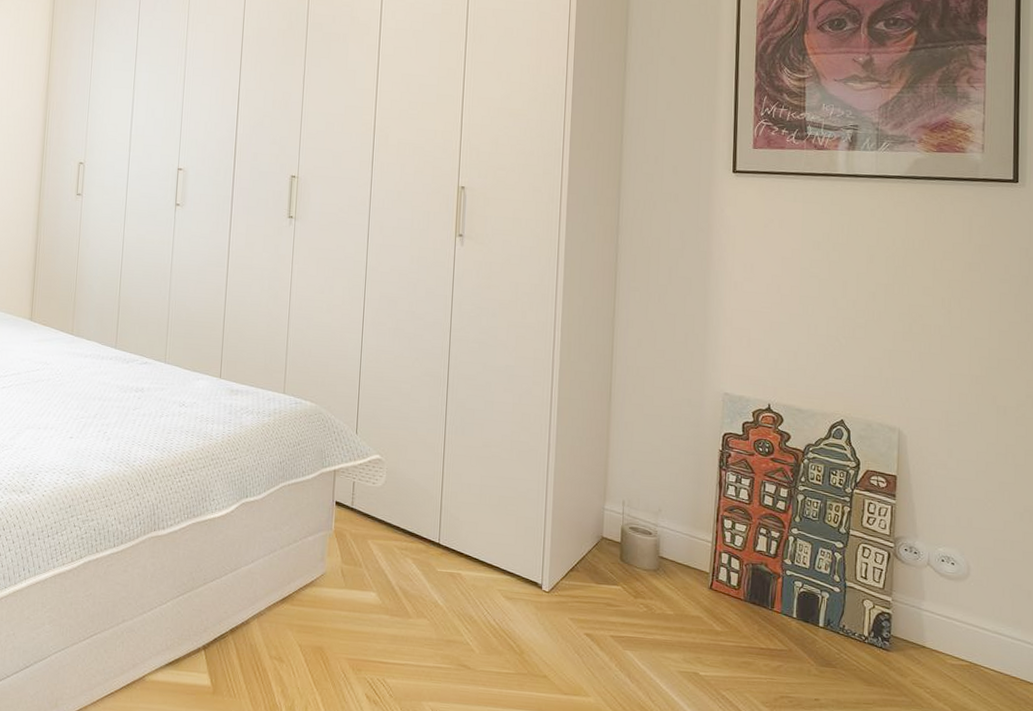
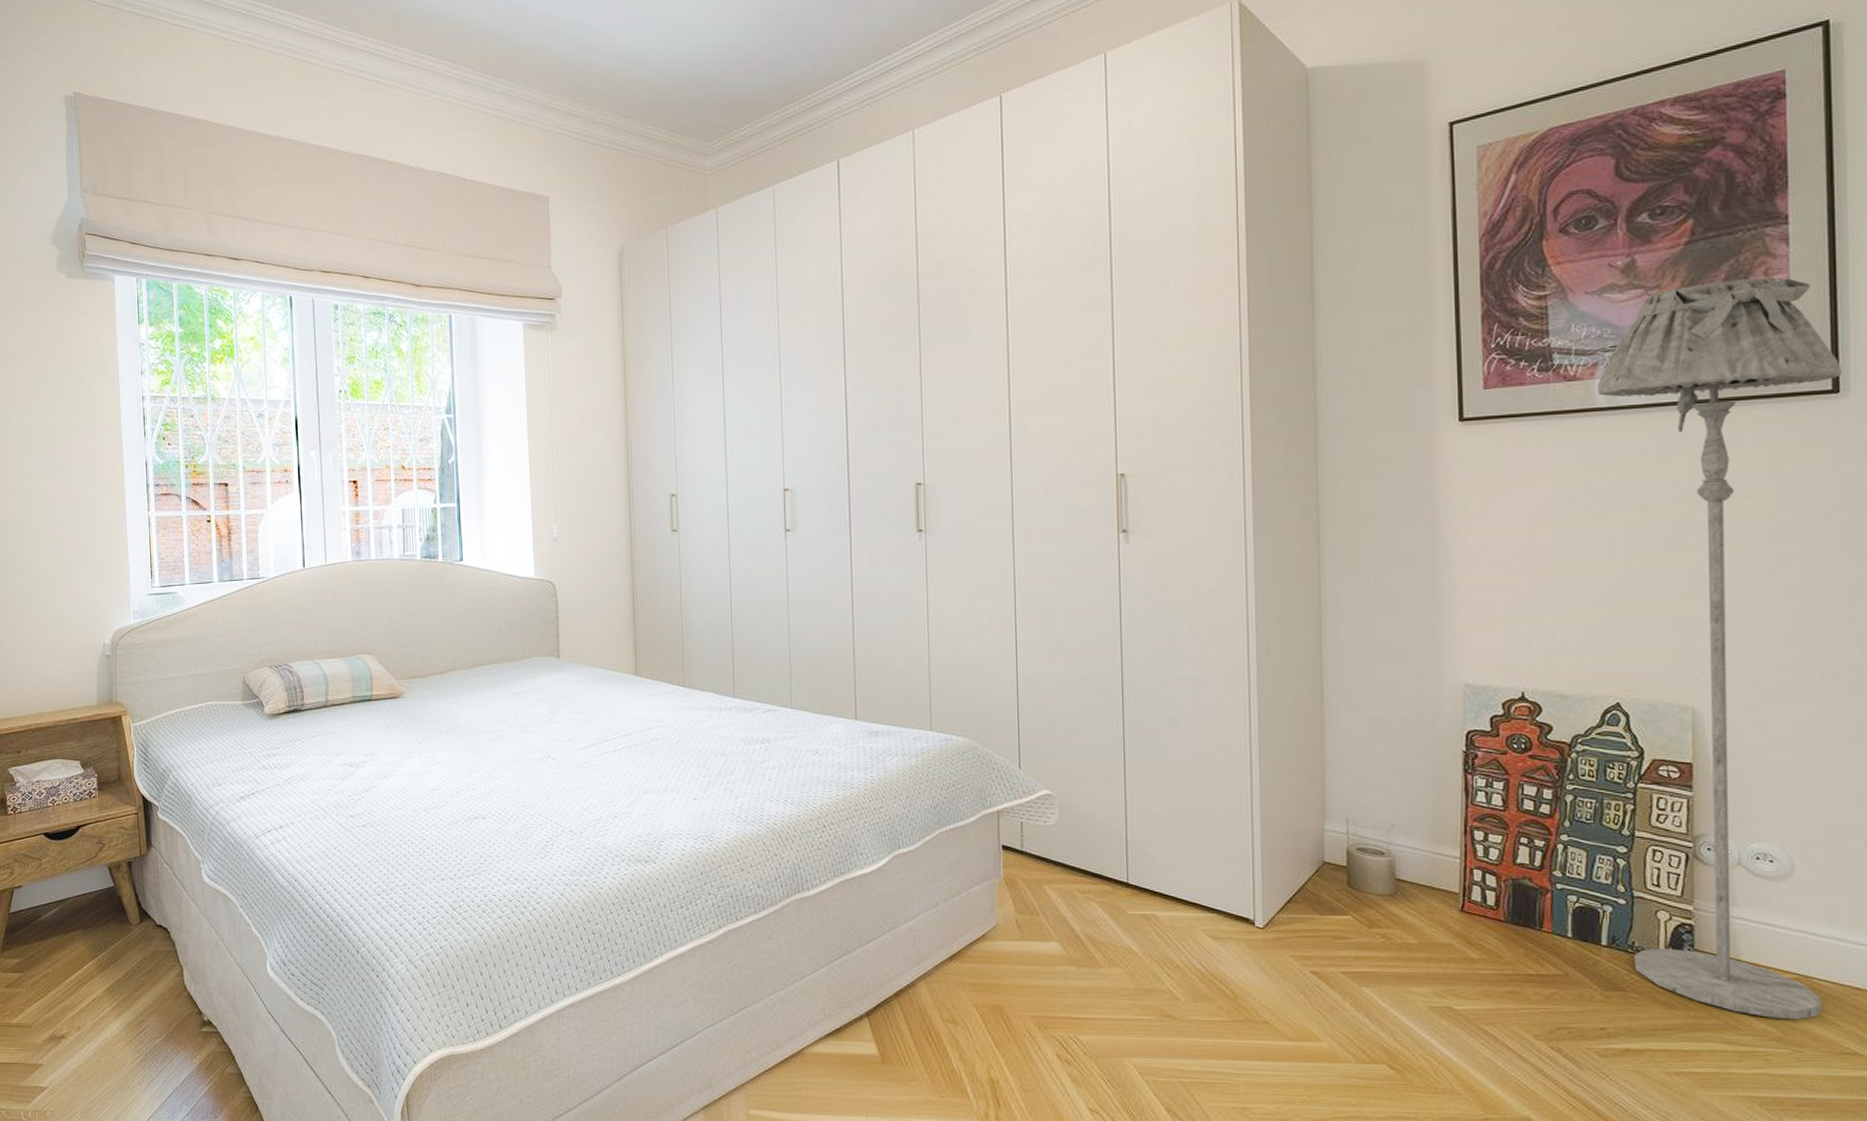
floor lamp: none [839,83,1021,702] -> present [1597,278,1843,1020]

